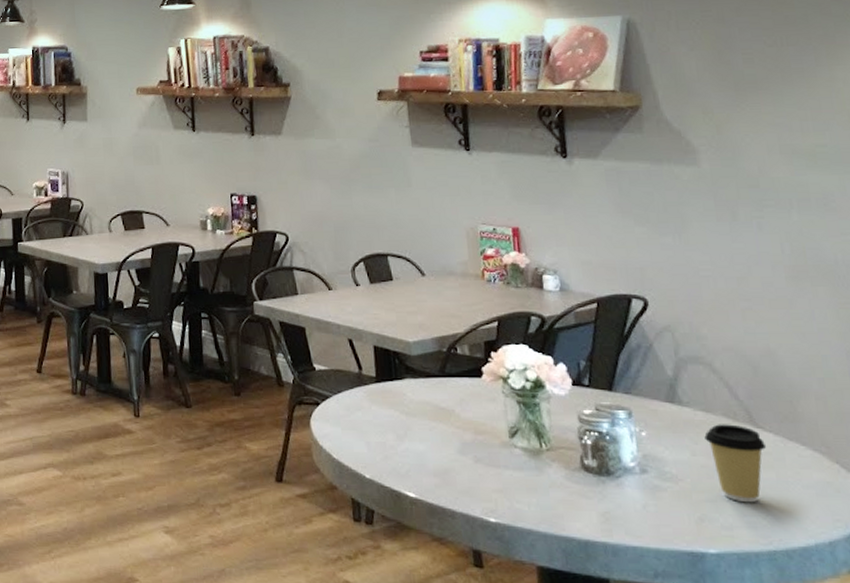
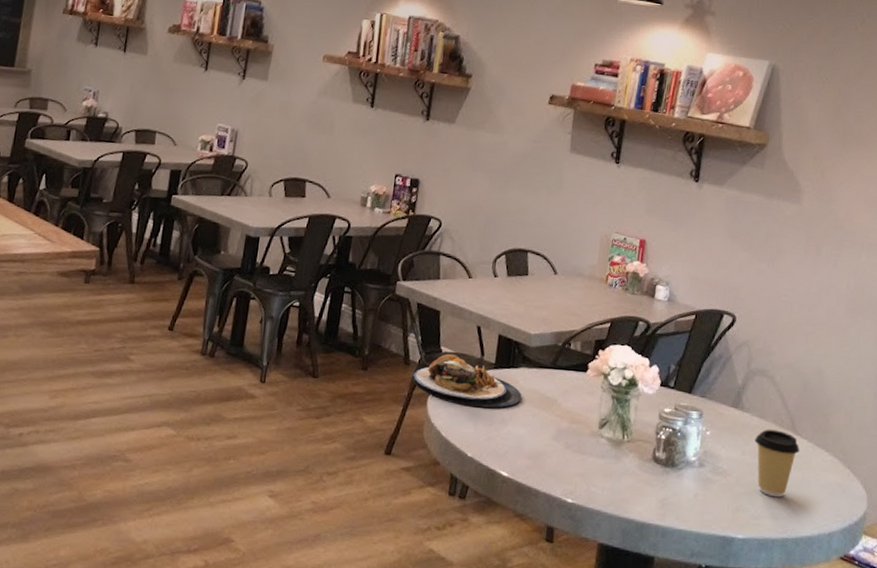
plate: none [290,370,414,424] -> present [413,353,522,408]

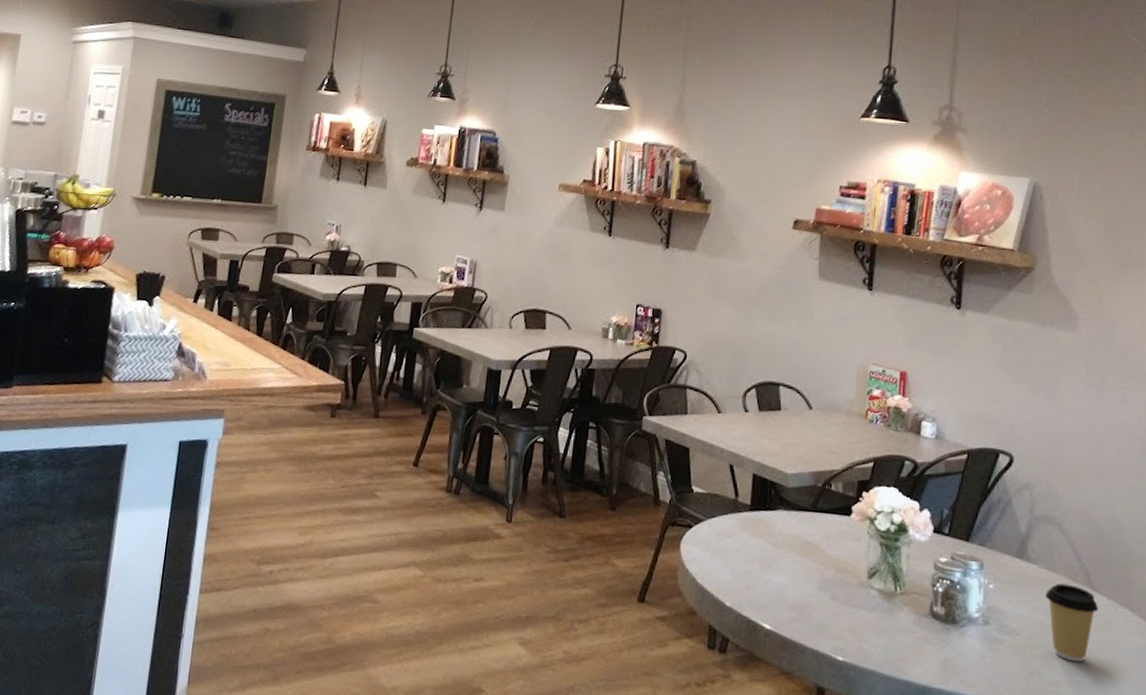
plate: present [413,353,522,408] -> none [664,493,781,554]

